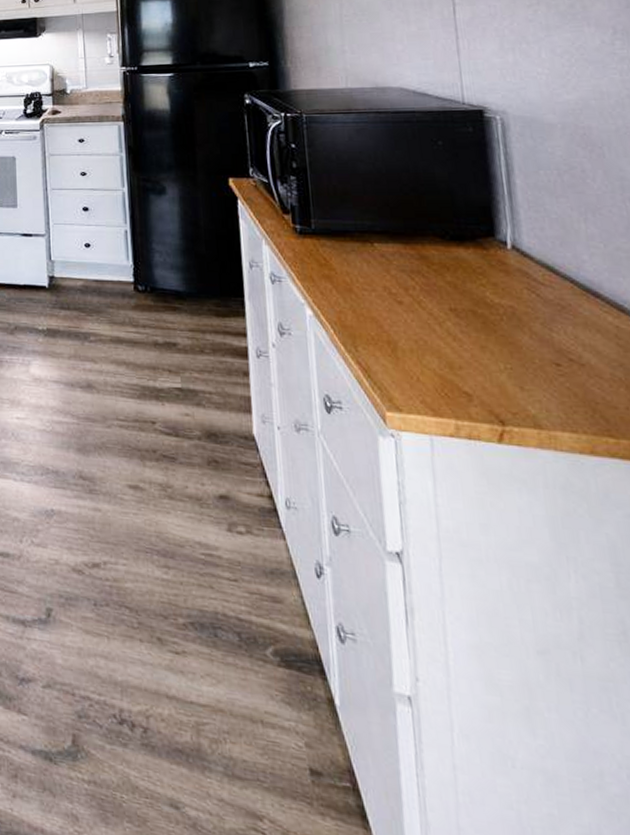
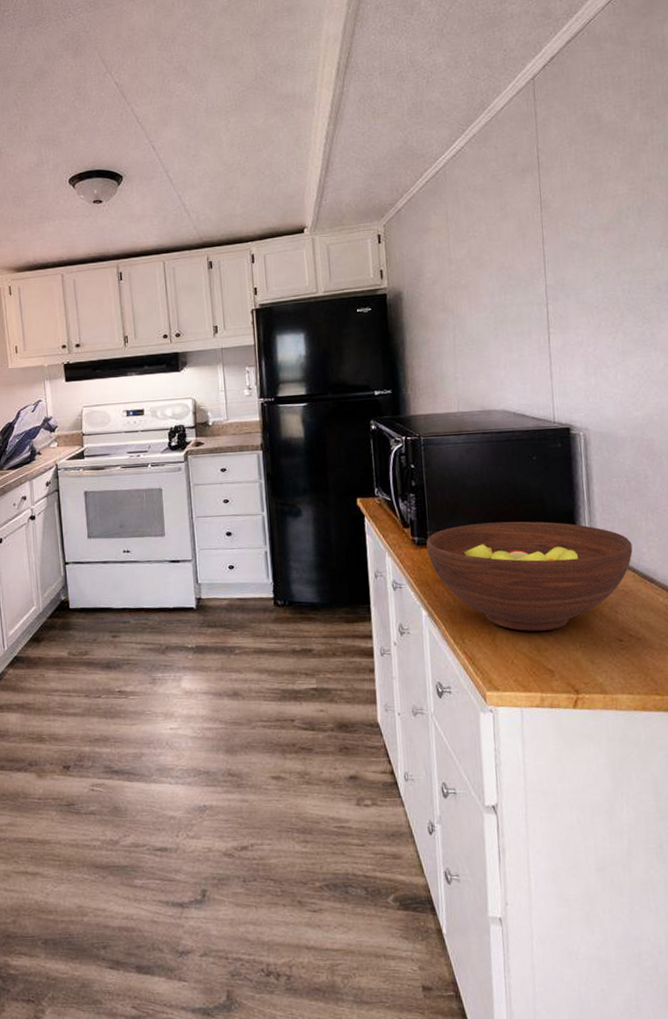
fruit bowl: none [310,213,570,345] -> present [426,521,633,631]

